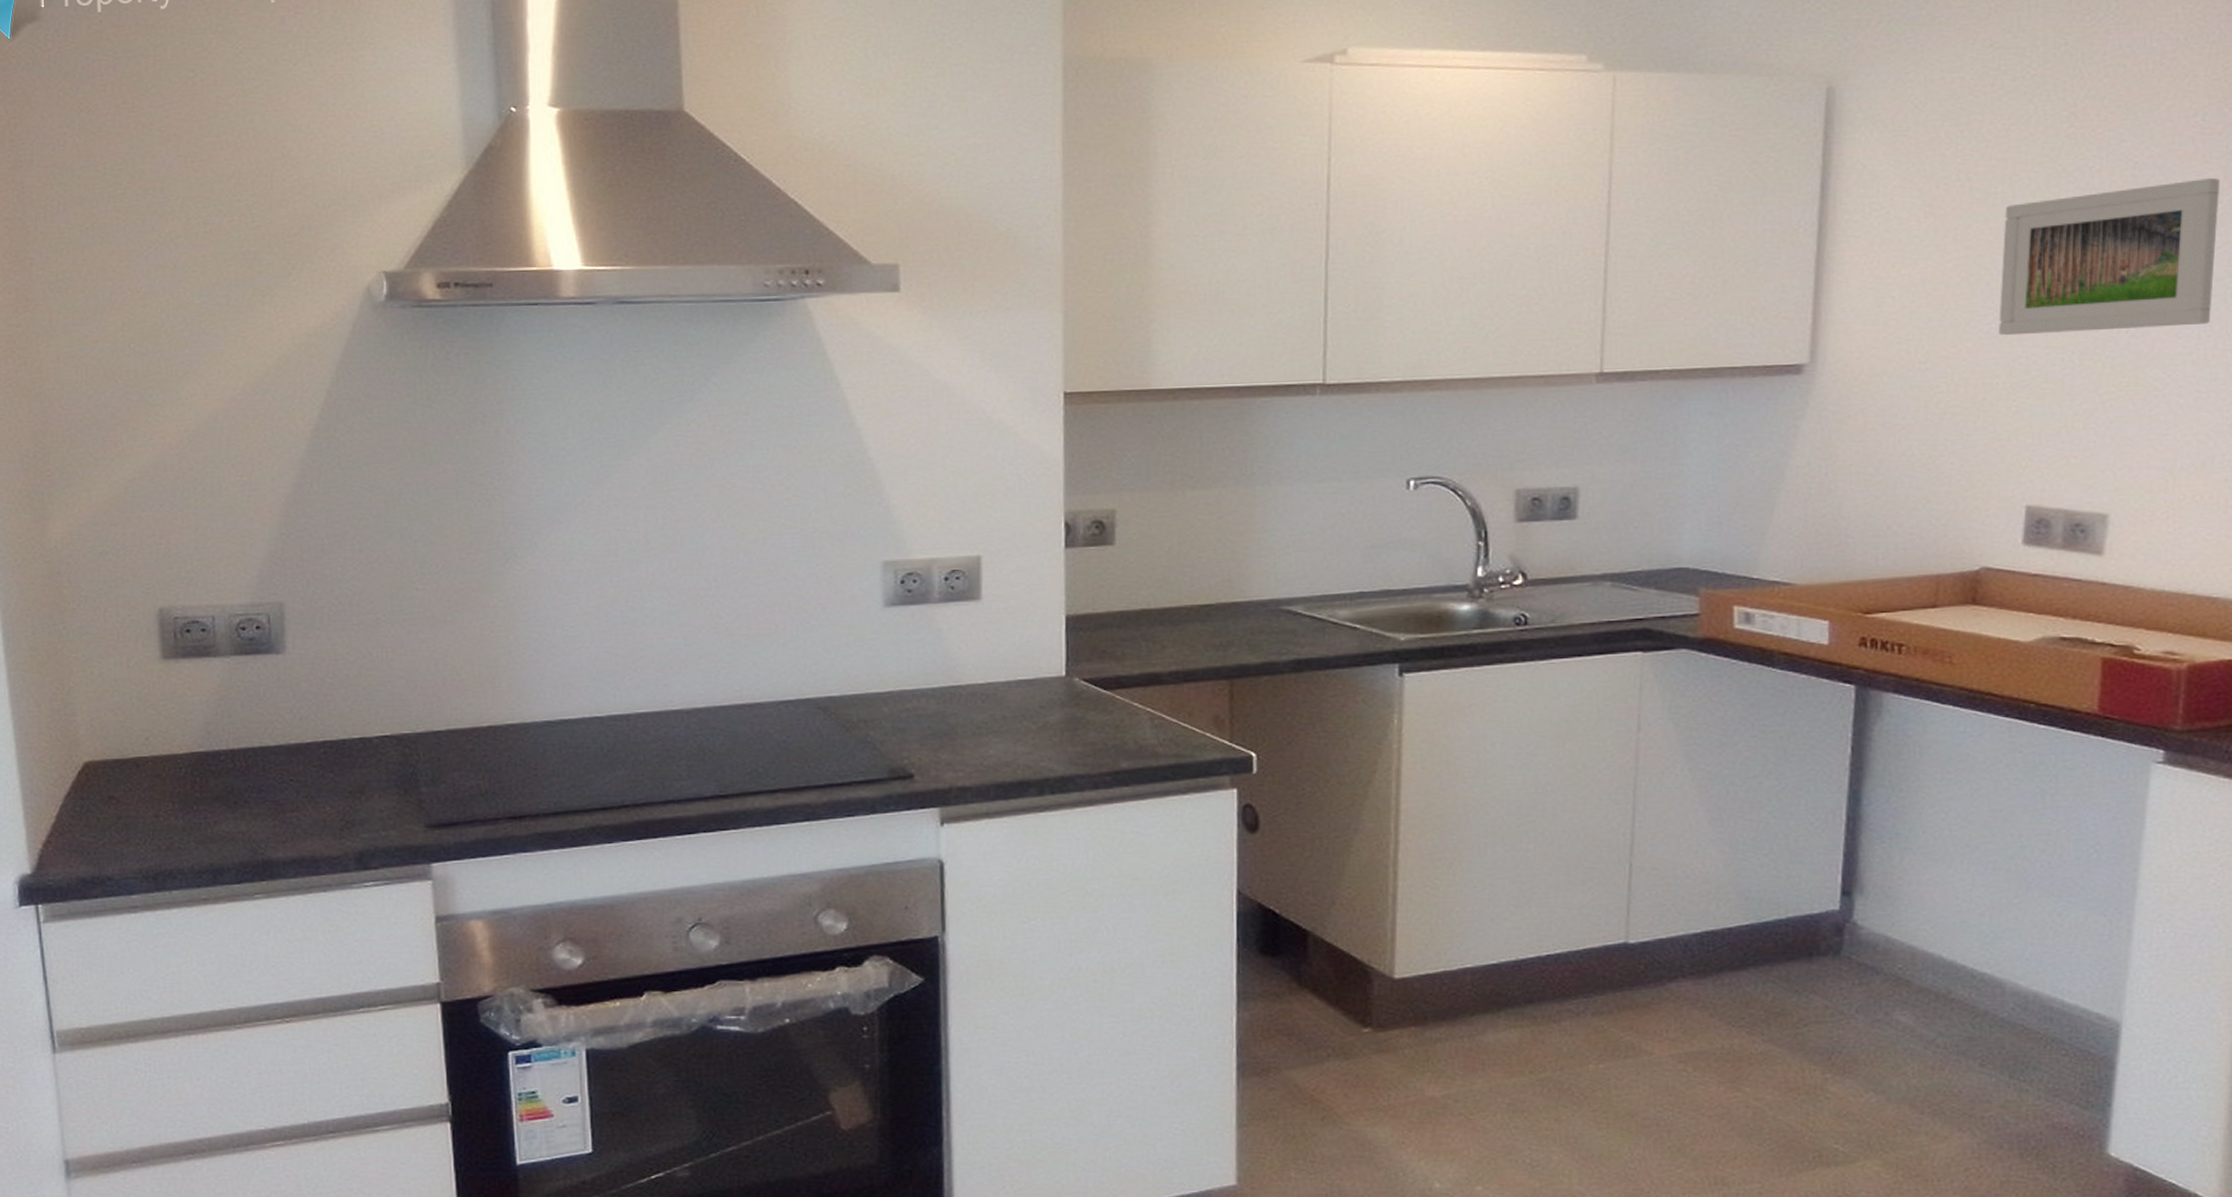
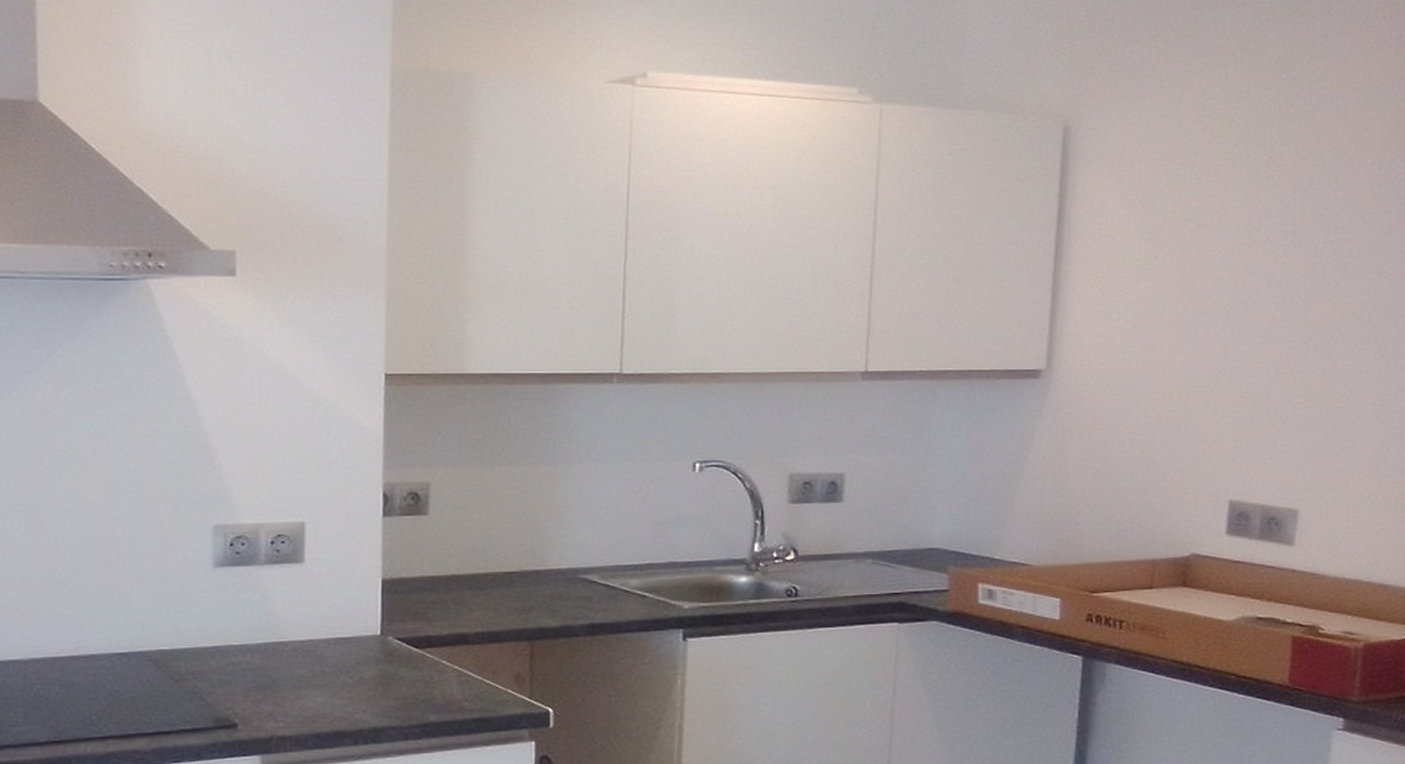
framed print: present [1999,178,2221,336] -> none [1208,220,1393,350]

